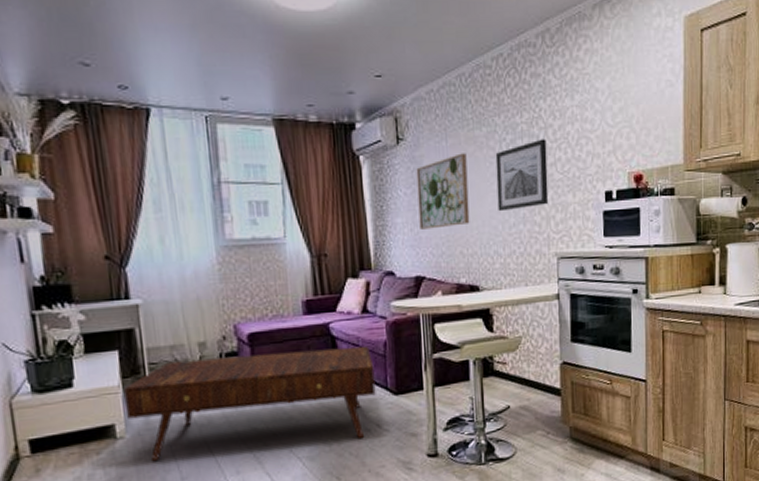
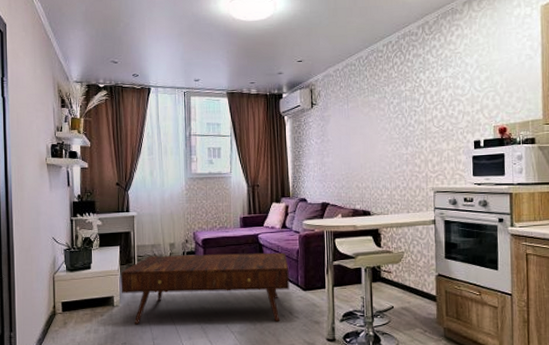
wall art: present [416,153,470,229] -> none [325,113,364,168]
wall art: present [495,139,549,212] -> none [385,101,427,156]

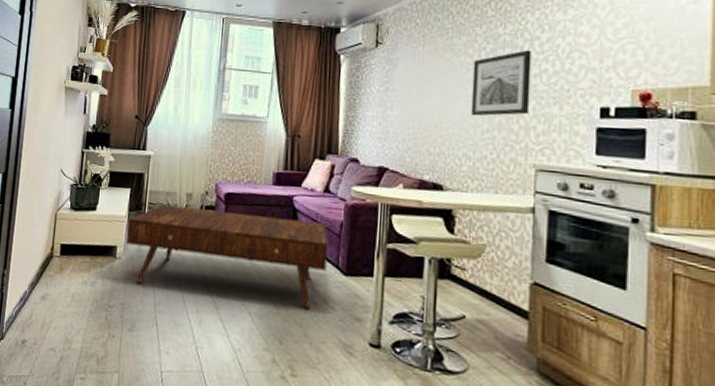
wall art: none [385,101,427,156] -> present [471,50,532,117]

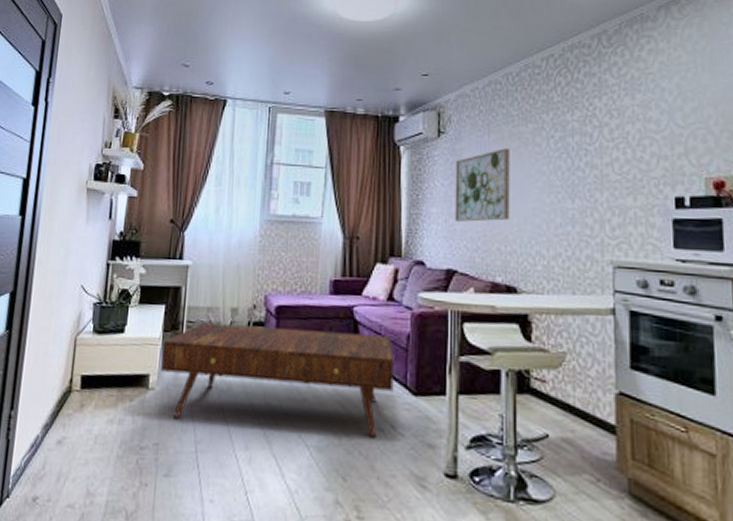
wall art: none [388,58,443,125] -> present [455,148,510,222]
wall art: present [471,50,532,117] -> none [542,137,603,210]

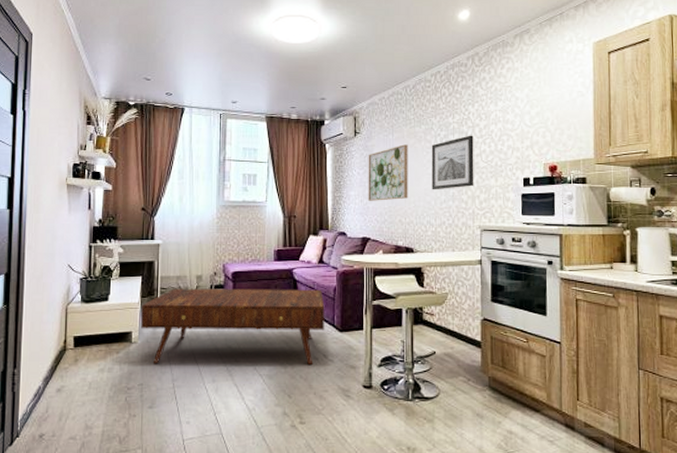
wall art: none [542,137,603,210] -> present [431,135,474,190]

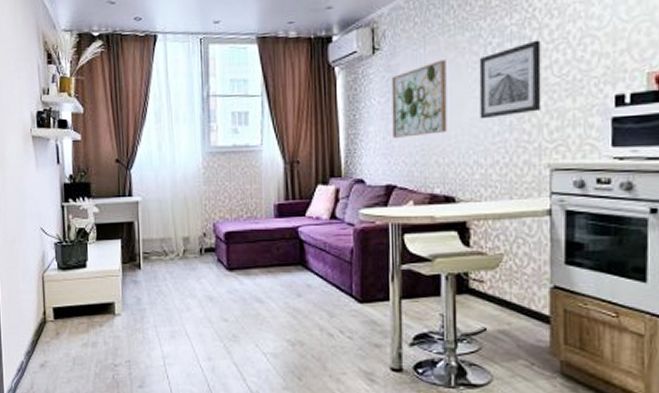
coffee table: present [141,288,325,364] -> none [123,251,340,342]

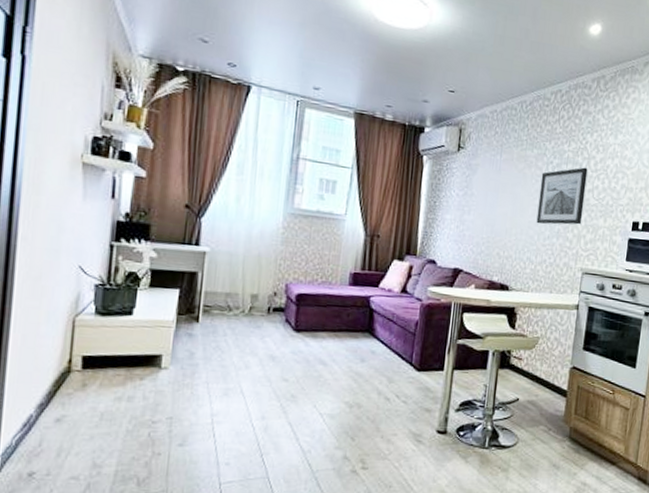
wall art: present [391,60,447,138] -> none [465,168,517,230]

